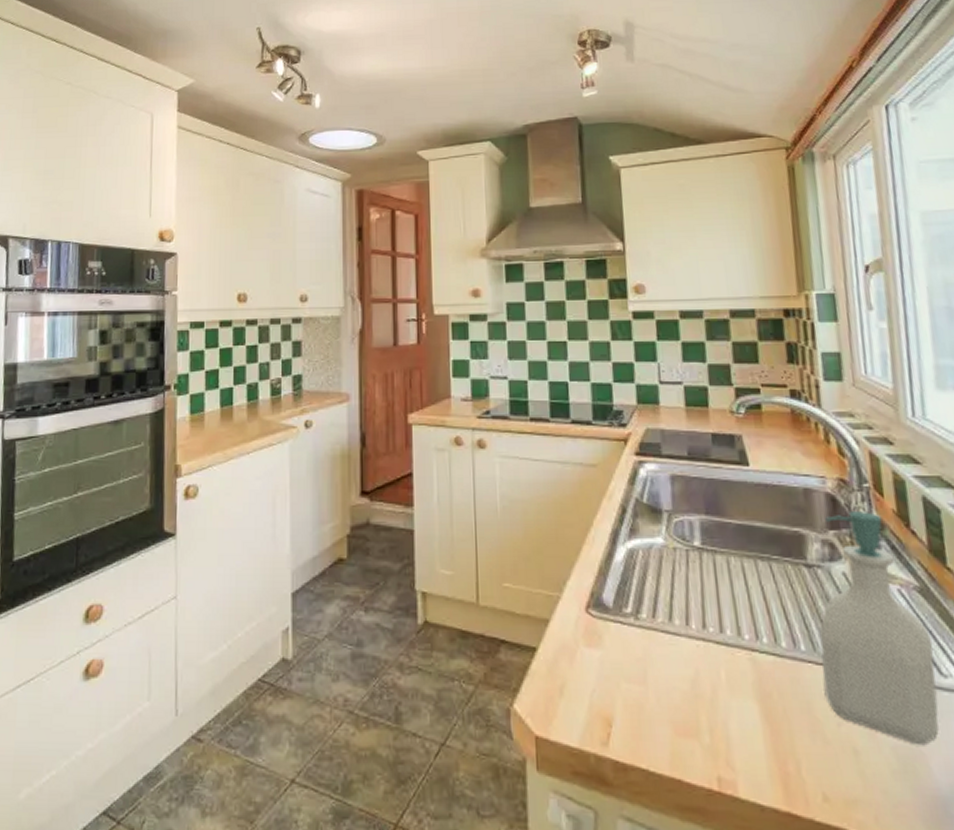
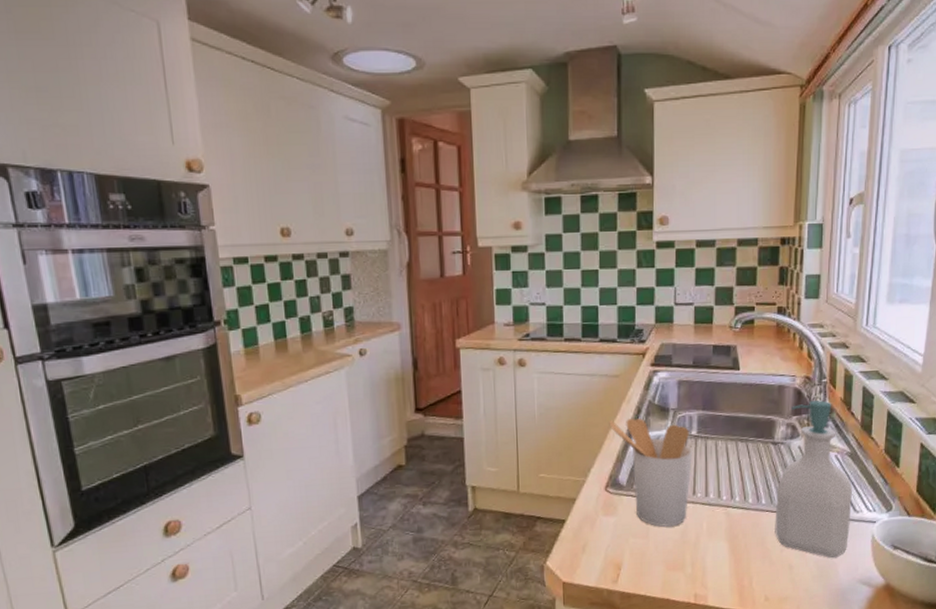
utensil holder: none [587,518,698,670] -> present [609,418,692,527]

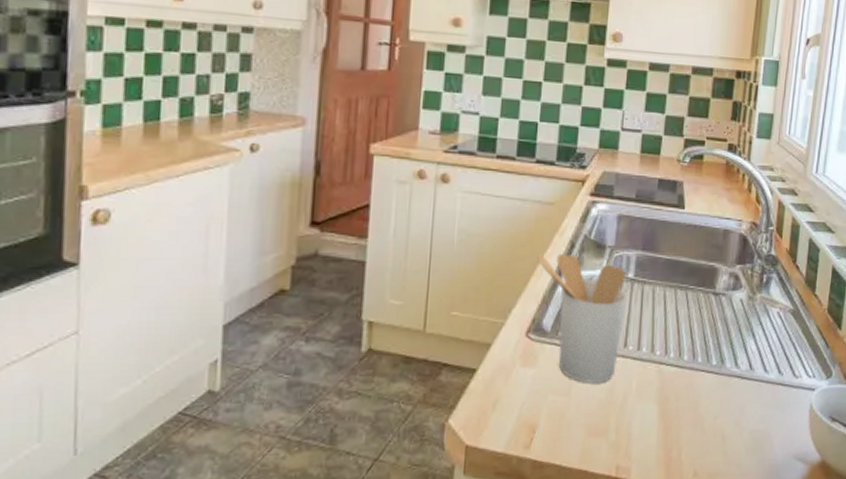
soap bottle: present [775,399,853,558] -> none [709,248,794,429]

